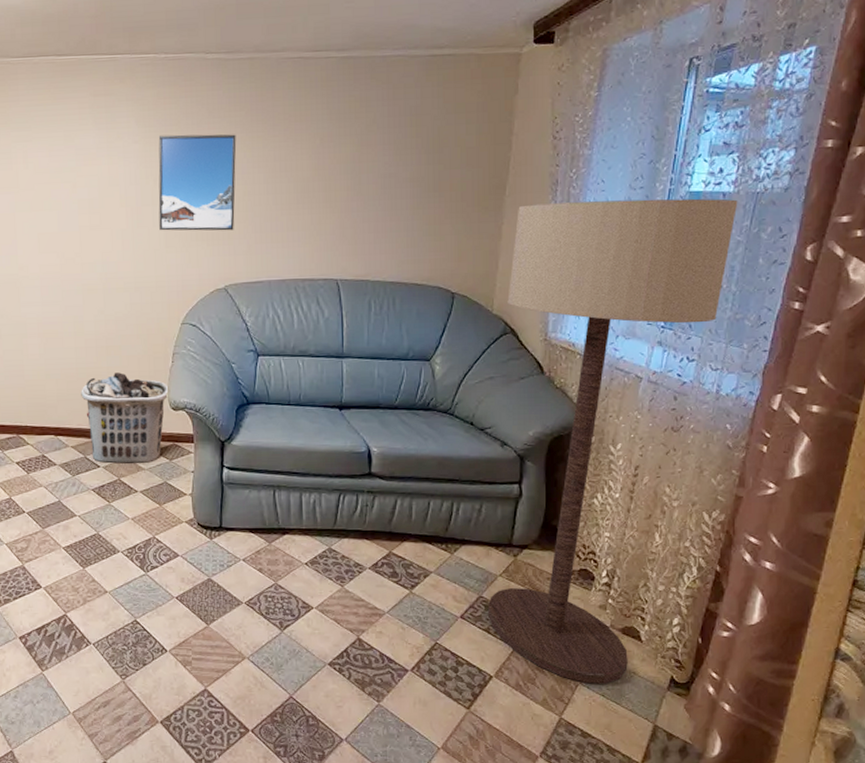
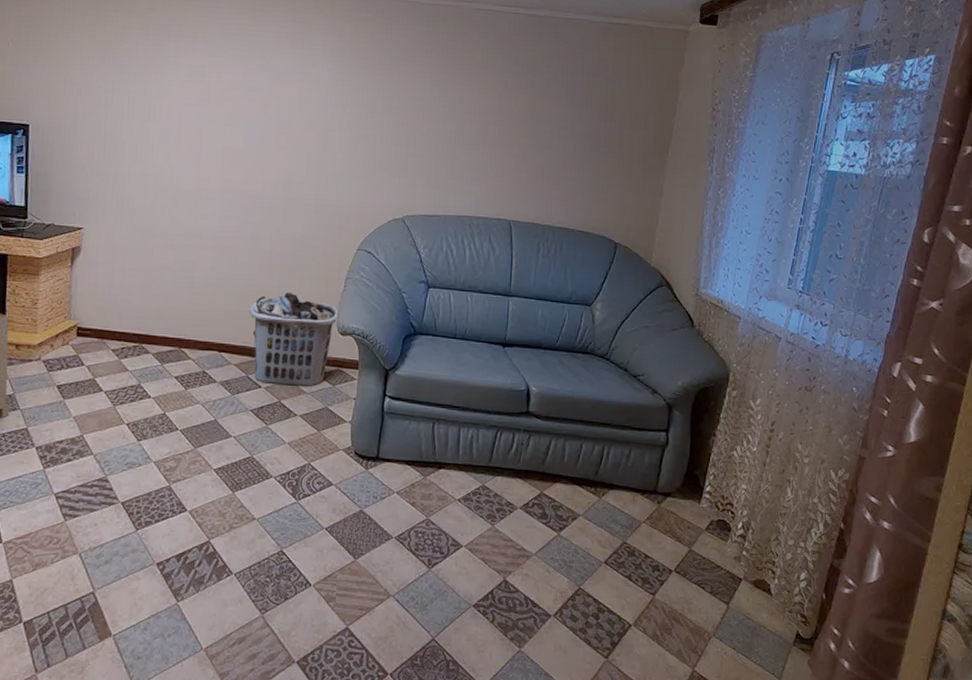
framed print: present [158,134,237,231] -> none [344,66,426,164]
floor lamp: present [487,198,738,684] -> none [630,167,868,637]

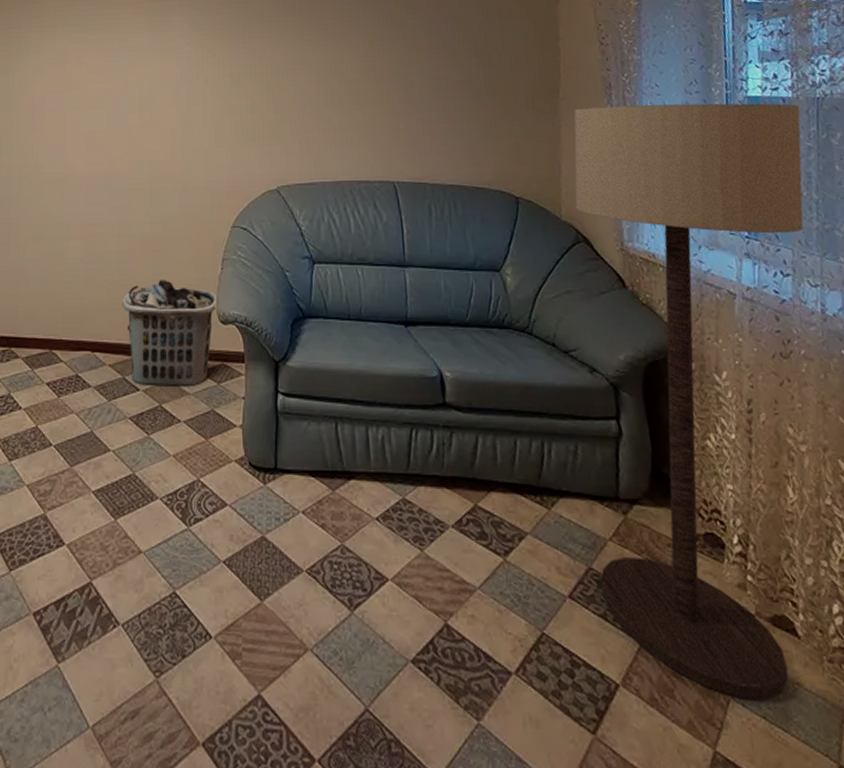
floor lamp: none [630,167,868,637] -> present [574,103,804,700]

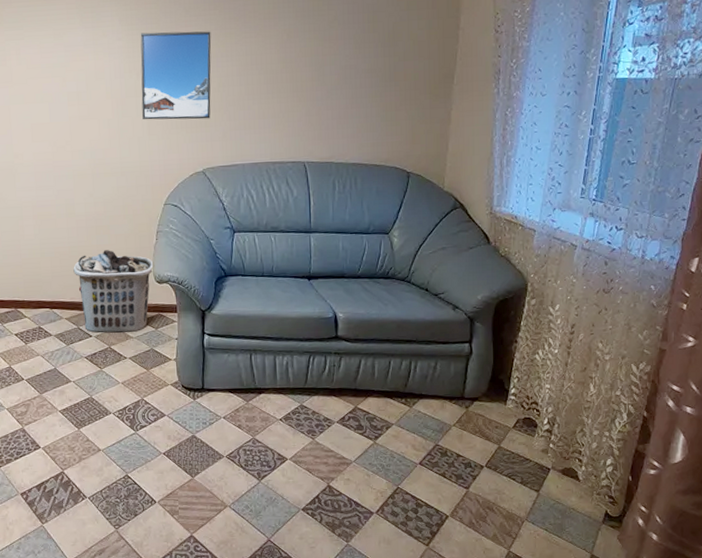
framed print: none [209,37,287,131] -> present [140,31,212,120]
floor lamp: present [574,103,804,700] -> none [443,84,659,520]

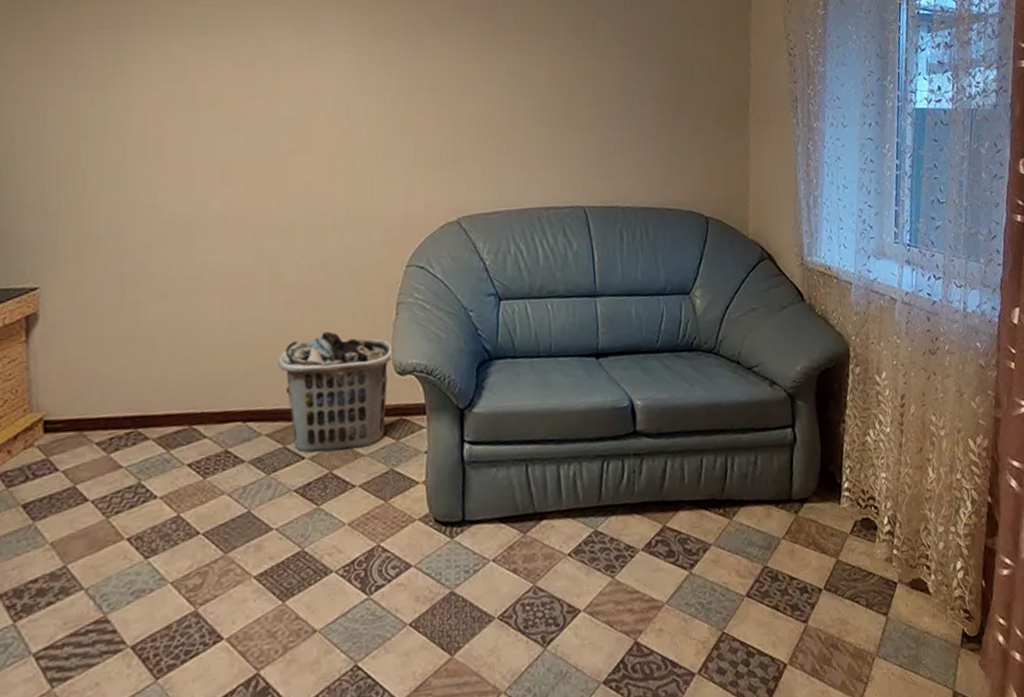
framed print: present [140,31,212,120] -> none [372,43,466,155]

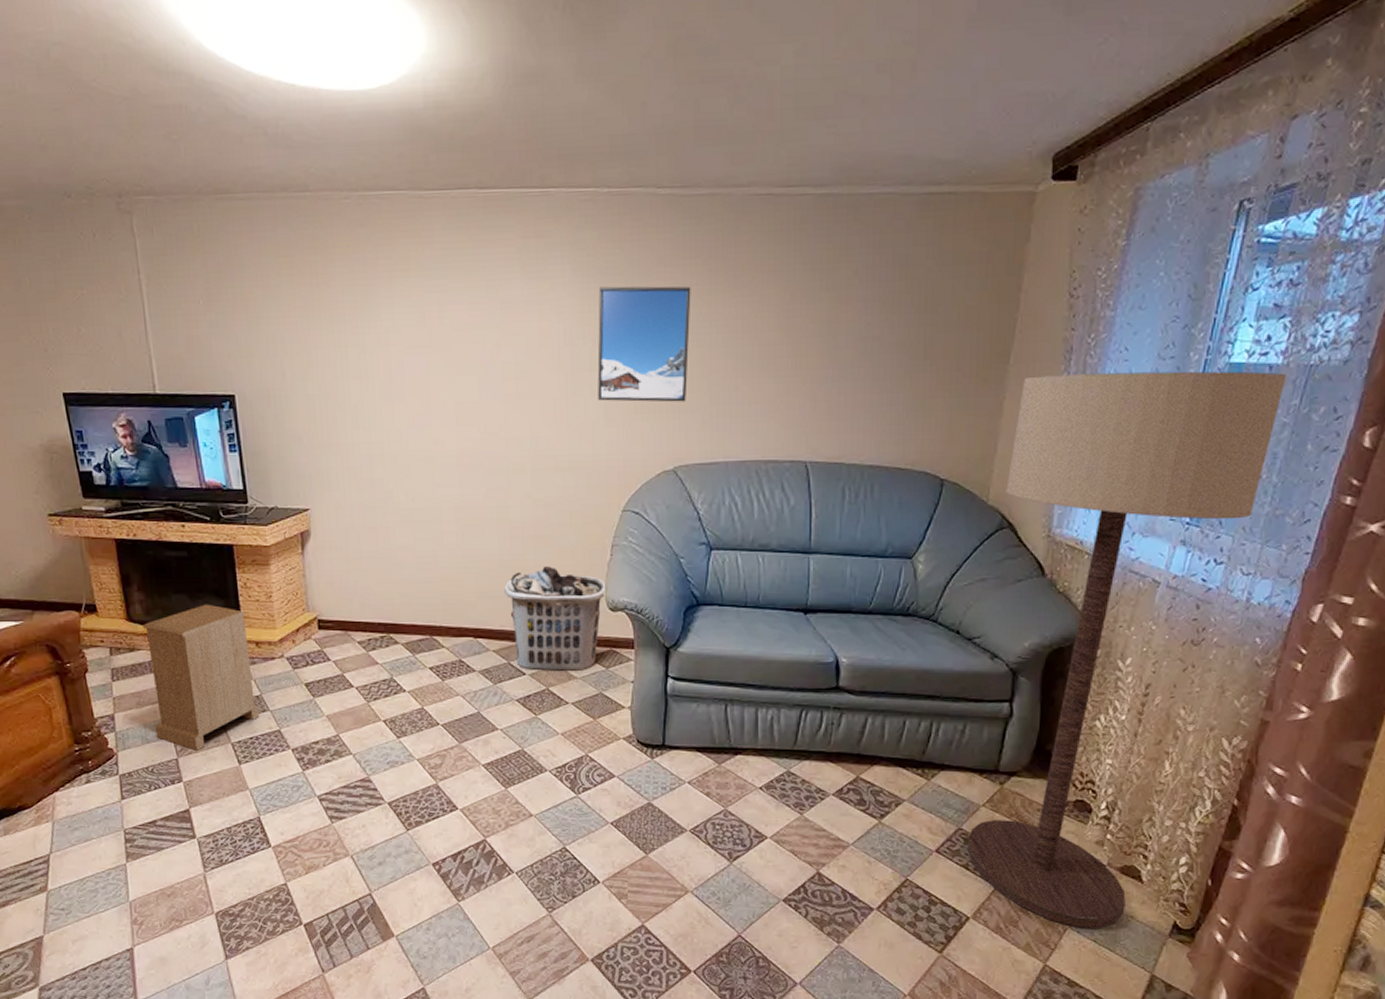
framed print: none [372,43,466,155] -> present [597,286,691,402]
floor lamp: none [761,115,958,655] -> present [966,371,1287,928]

